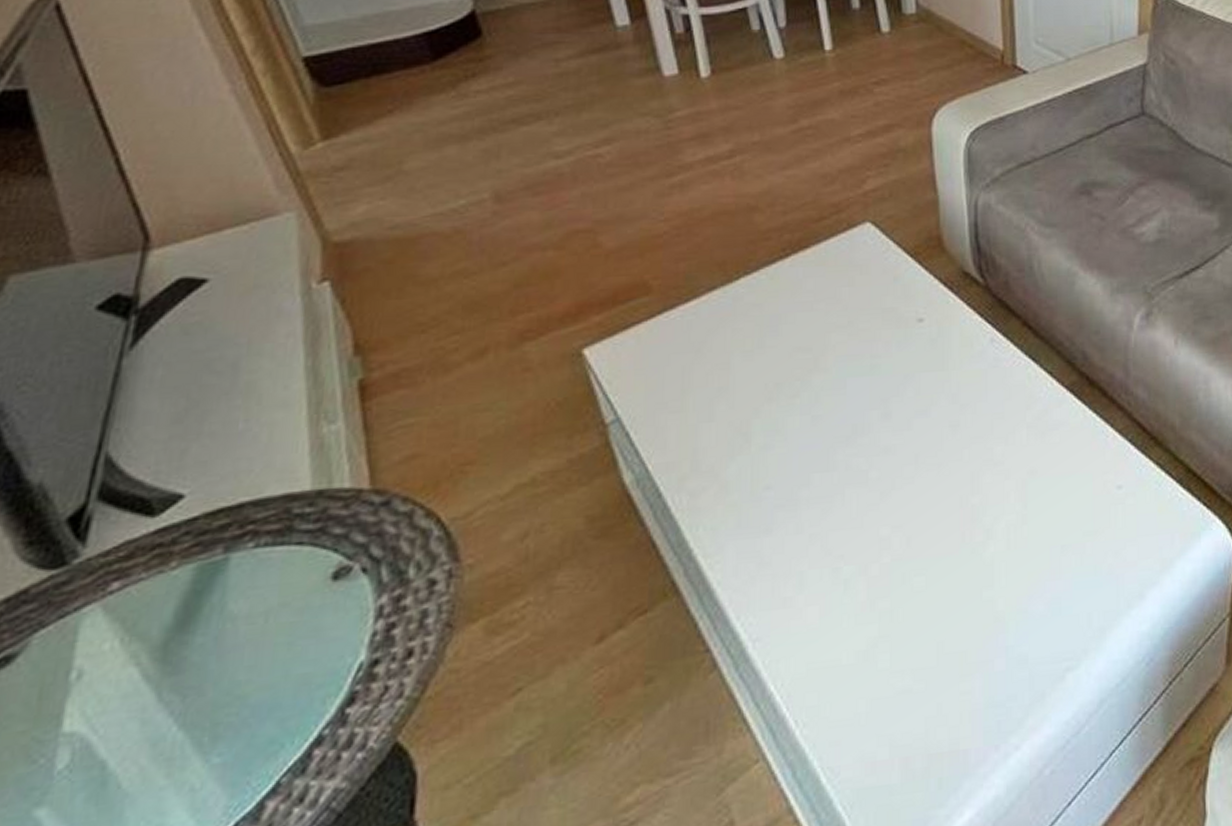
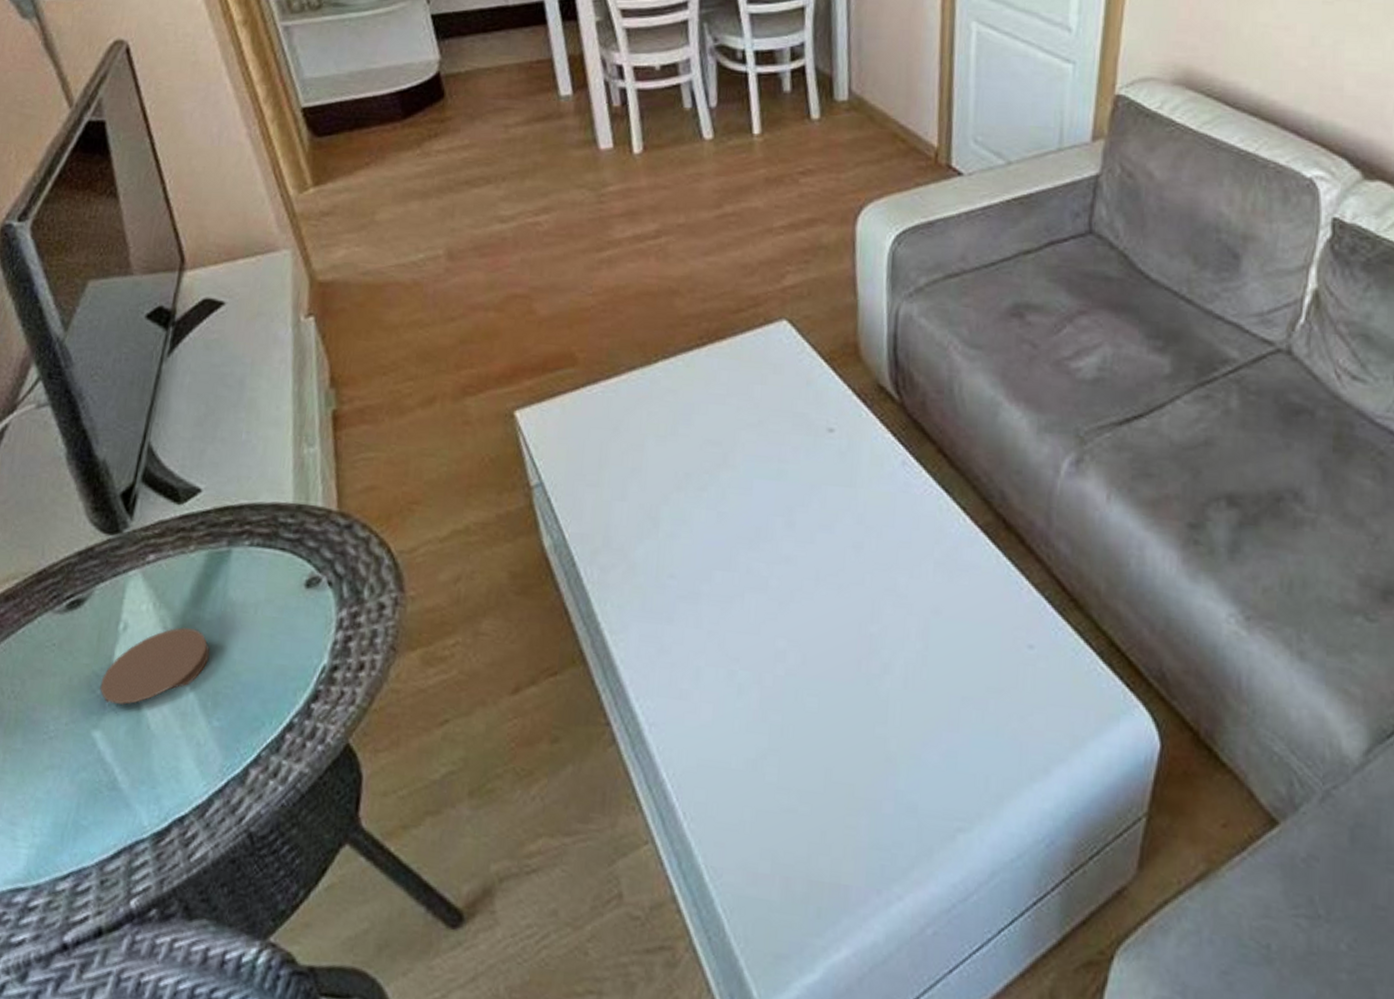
coaster: none [44,657,205,771] -> present [100,627,210,705]

